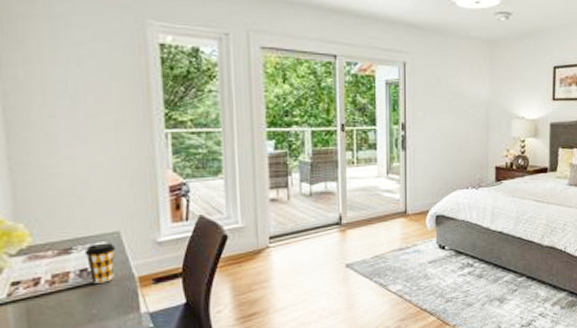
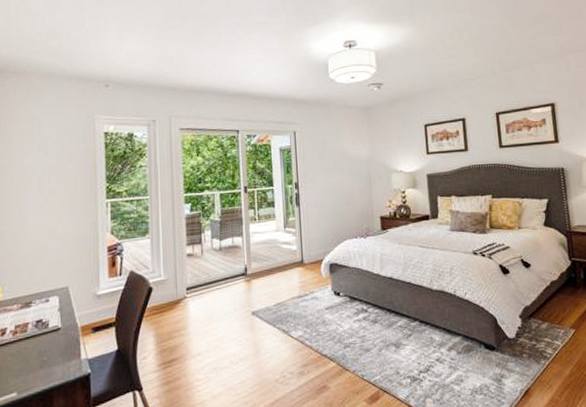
coffee cup: present [84,243,115,283] -> none [41,297,64,333]

